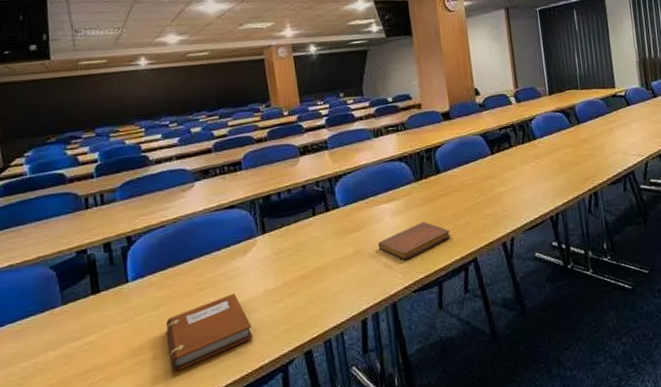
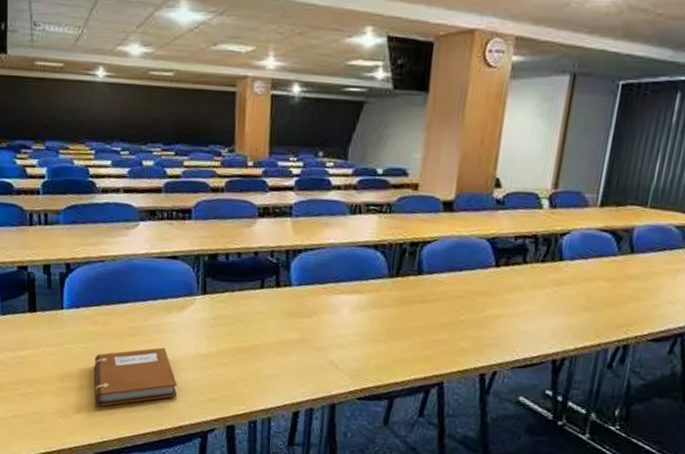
notebook: present [378,221,451,260] -> none [328,325,418,363]

